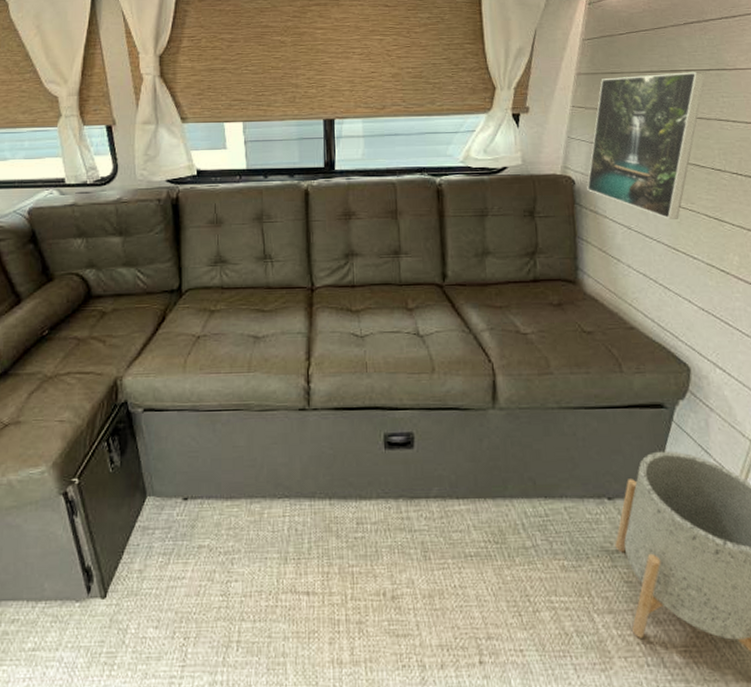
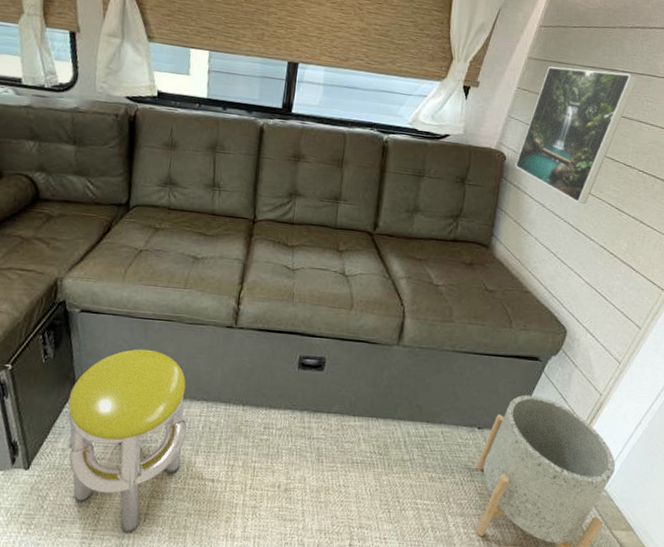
stool: none [140,445,271,667] -> present [68,348,187,533]

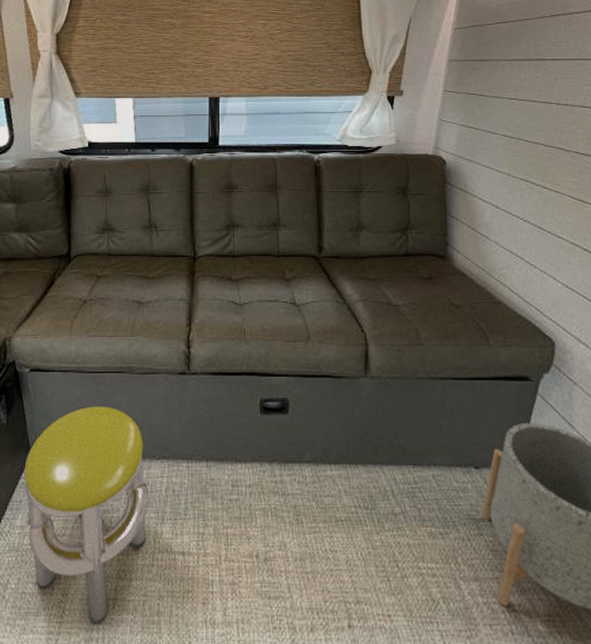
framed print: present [515,66,639,204] -> none [457,61,571,200]

